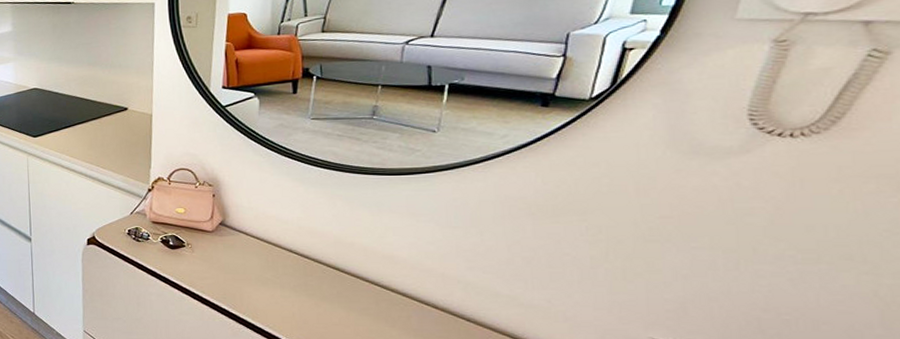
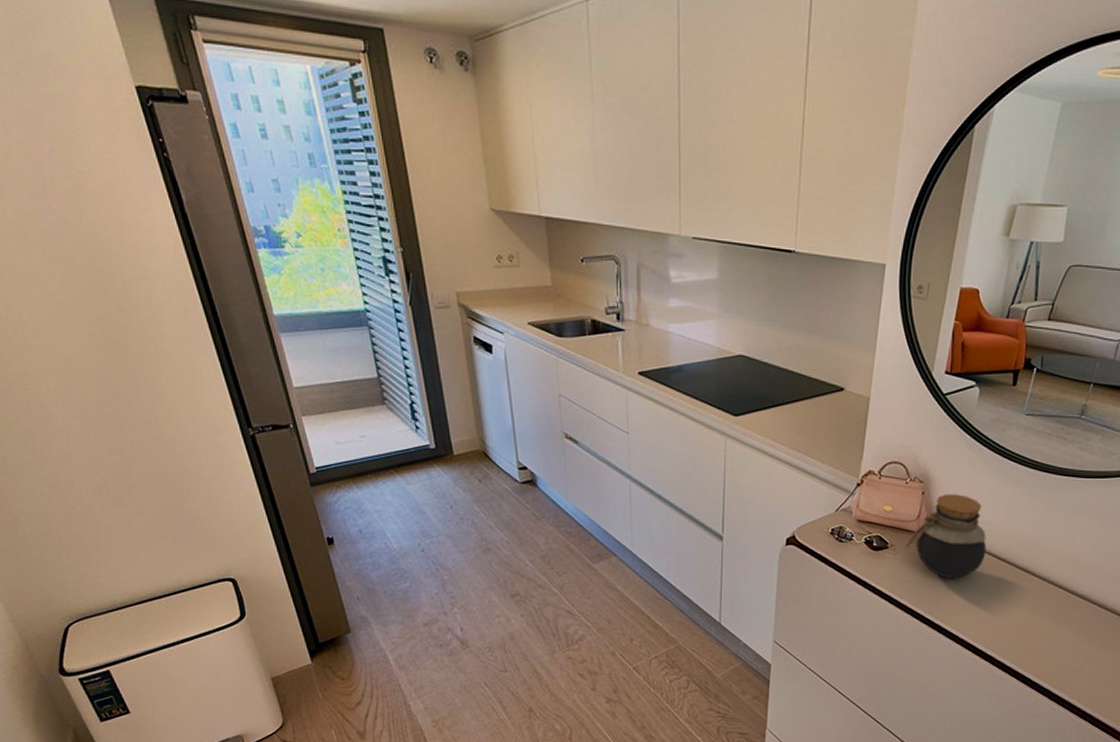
jar: none [201,196,287,275] -> present [904,494,987,578]

